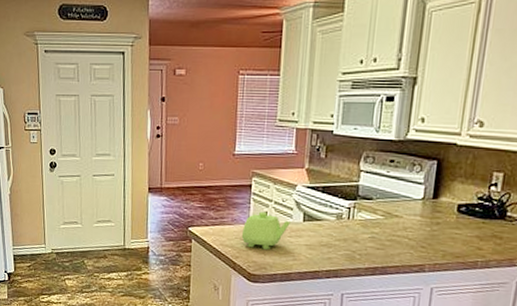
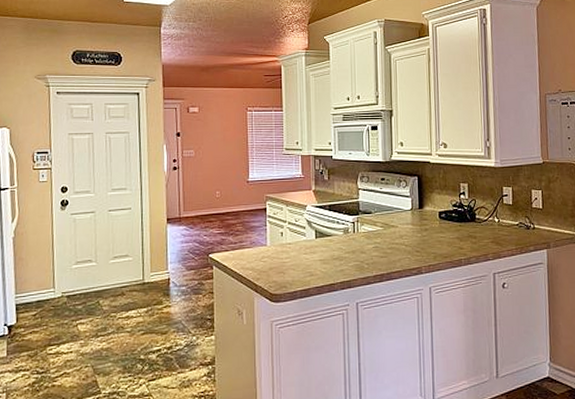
teapot: present [241,211,290,249] -> none [260,232,304,268]

